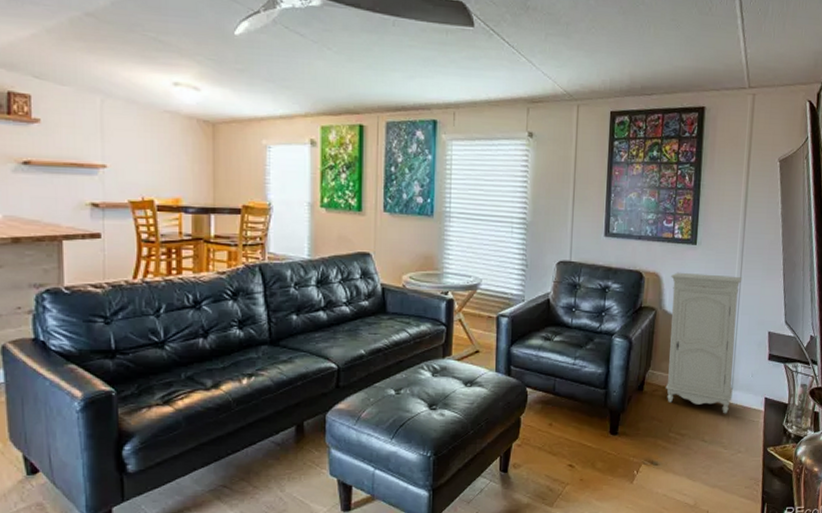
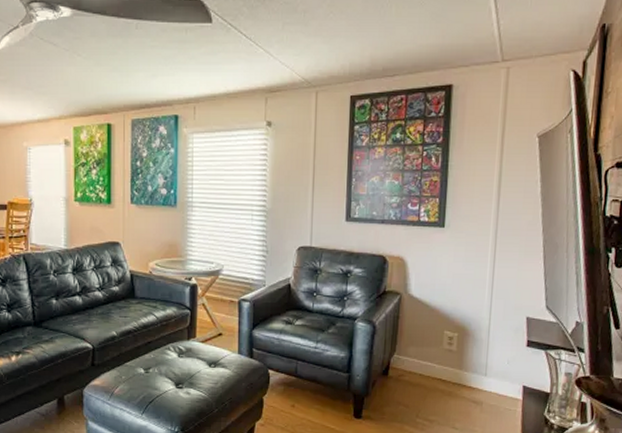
storage cabinet: present [665,272,742,414] -> none [412,256,496,401]

